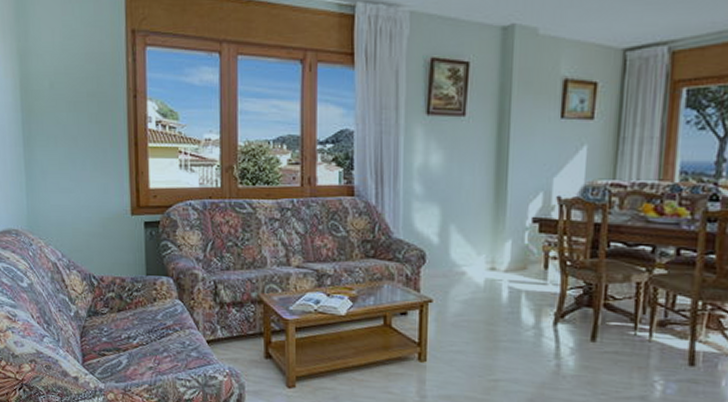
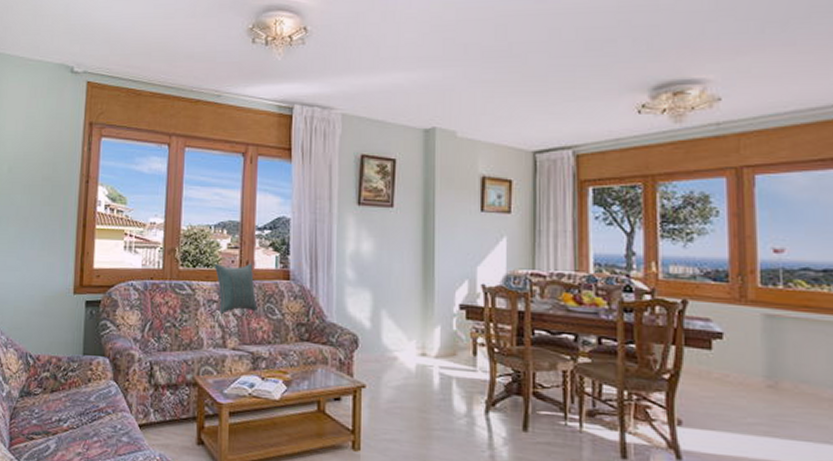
pillow: none [274,179,323,233] -> present [214,263,259,315]

